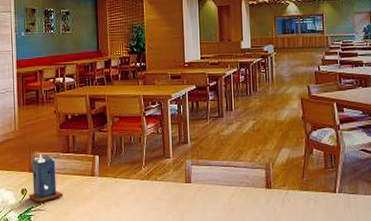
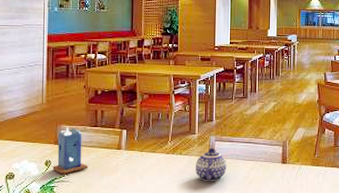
teapot: none [171,172,206,209] -> present [195,148,227,181]

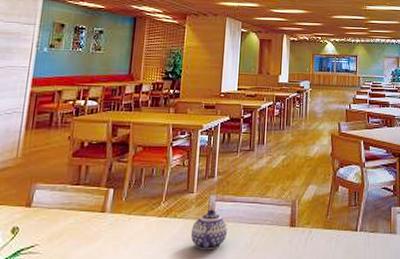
candle: present [52,127,89,175] -> none [20,186,65,244]

